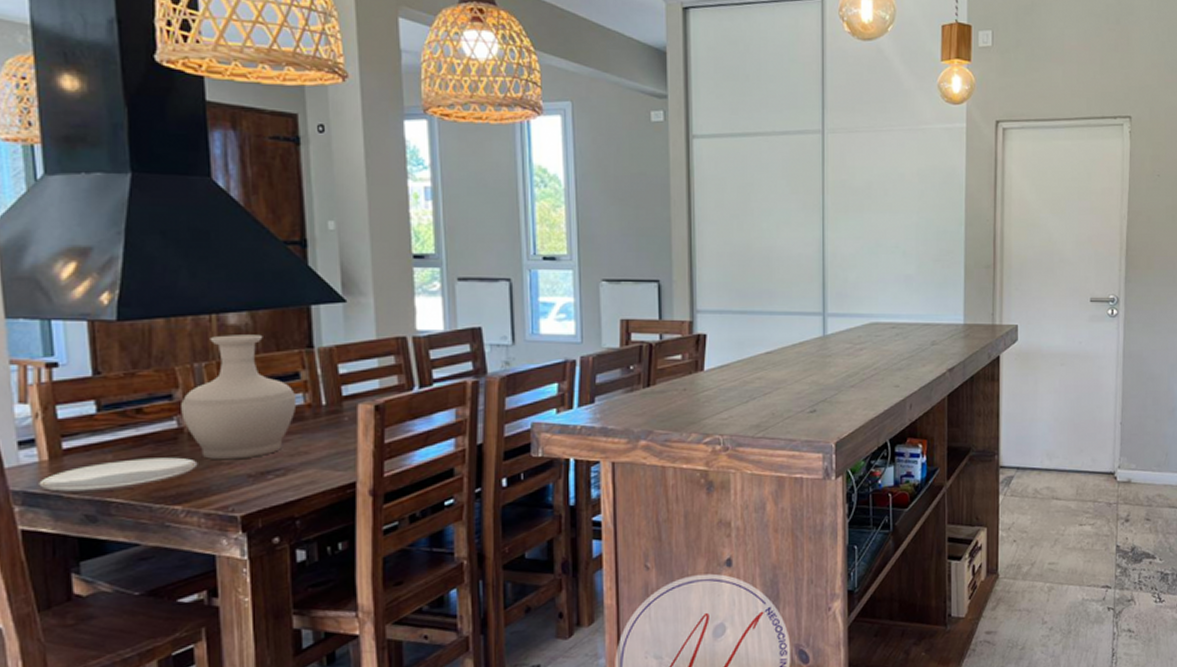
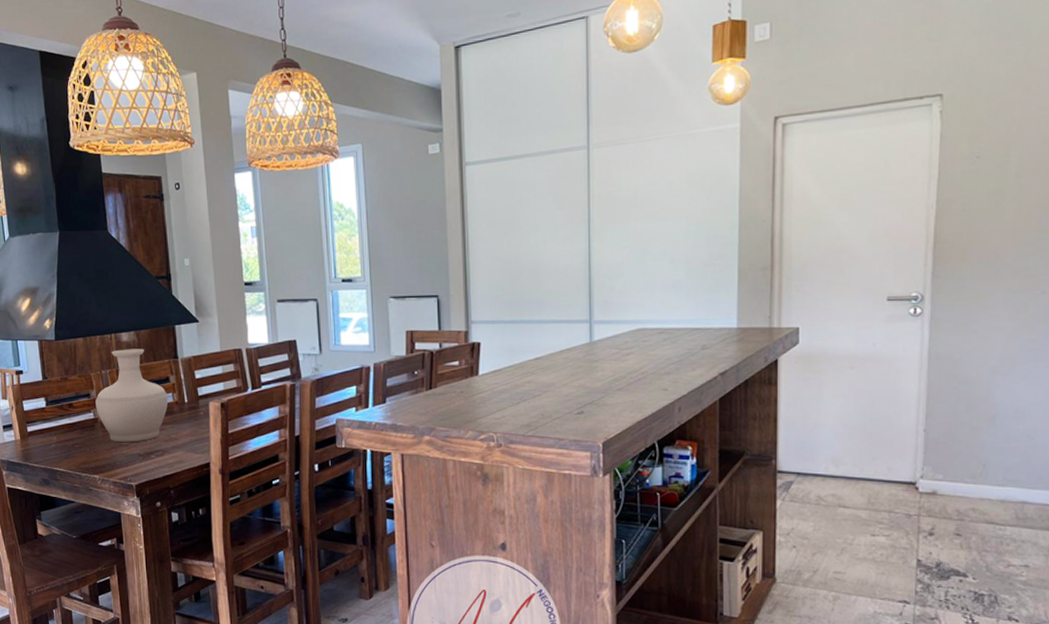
plate: present [39,457,198,492] -> none [15,440,107,462]

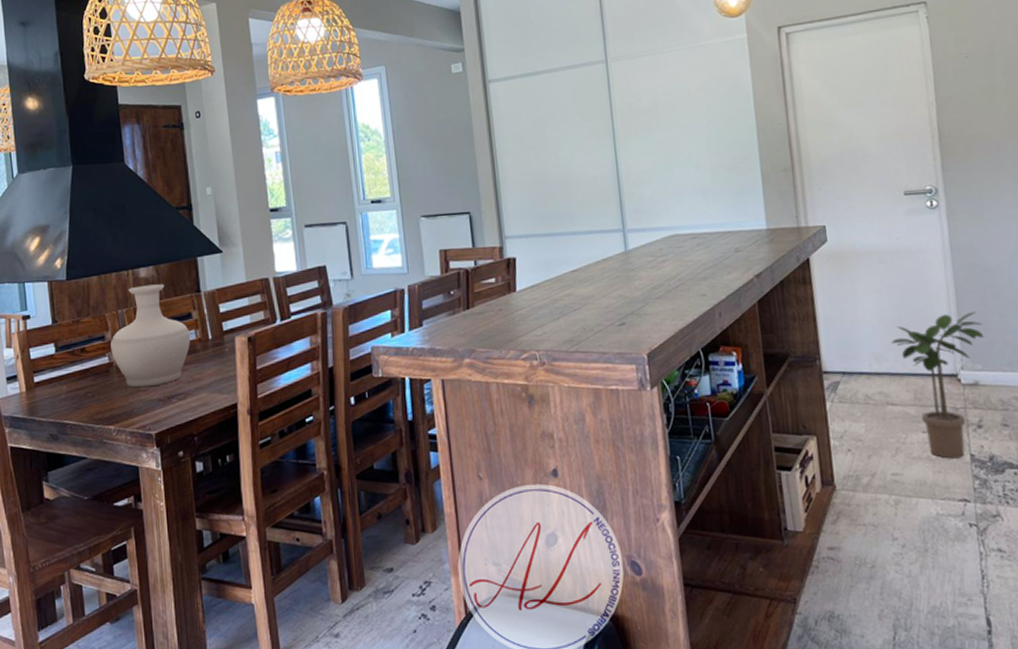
potted plant: none [851,422,950,562] -> present [891,311,984,459]

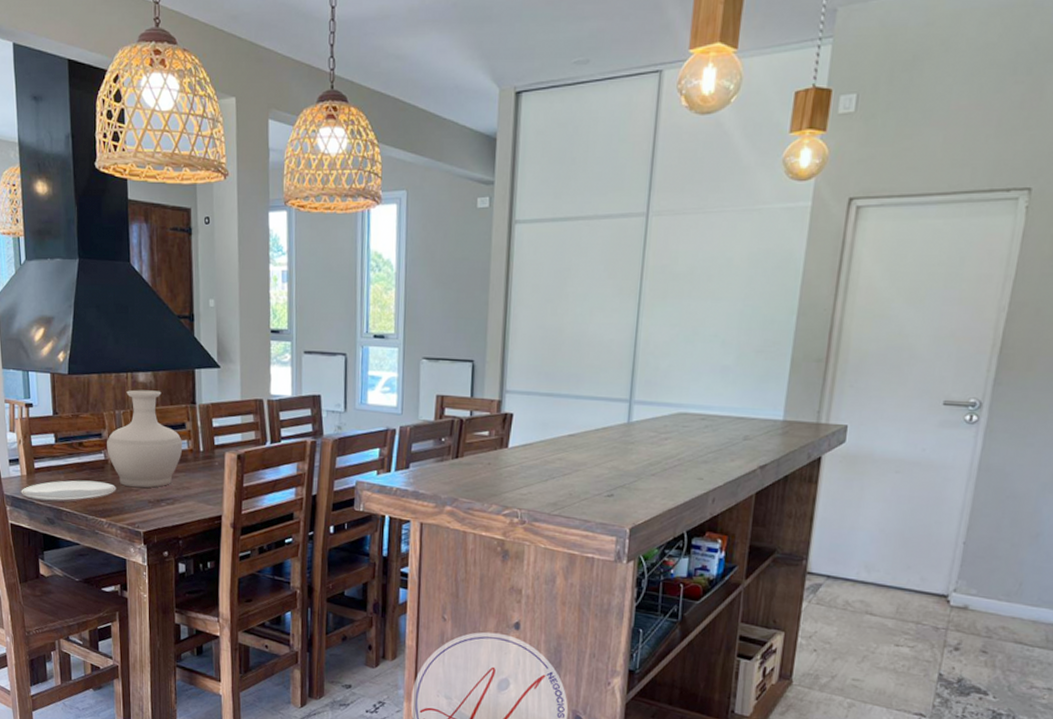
plate: none [20,386,124,417] -> present [21,480,117,502]
potted plant: present [891,311,984,459] -> none [886,535,990,675]

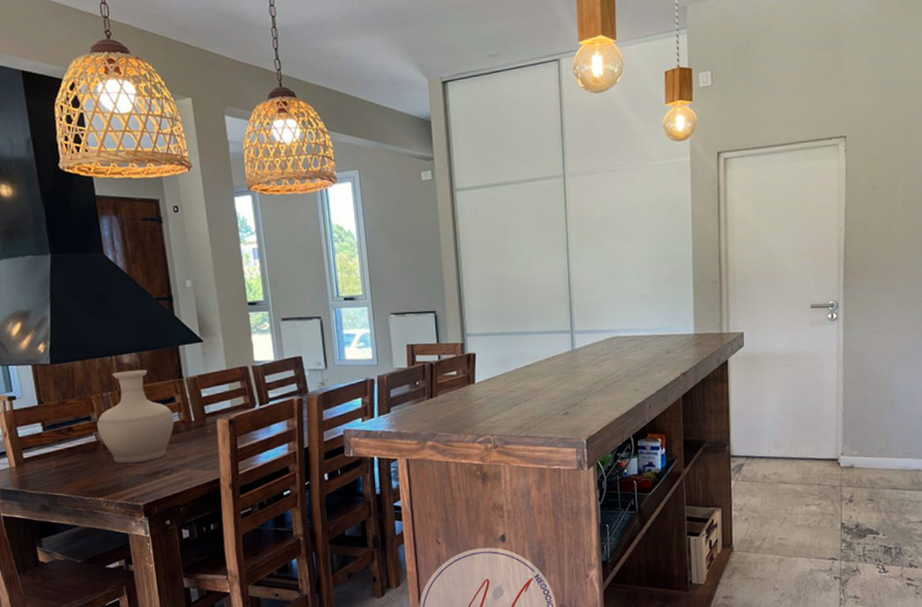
plate: present [21,480,117,502] -> none [11,462,112,489]

